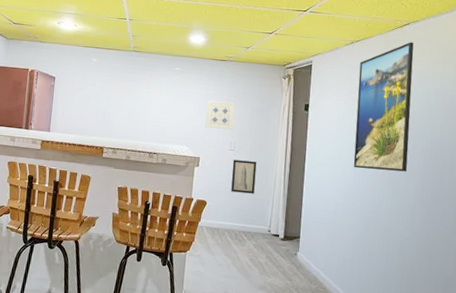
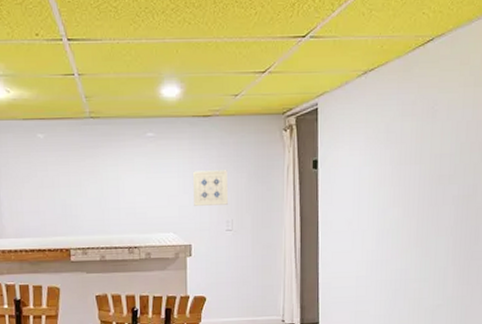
wall art: present [231,159,257,194] -> none [232,240,261,281]
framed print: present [353,42,414,172] -> none [375,63,440,232]

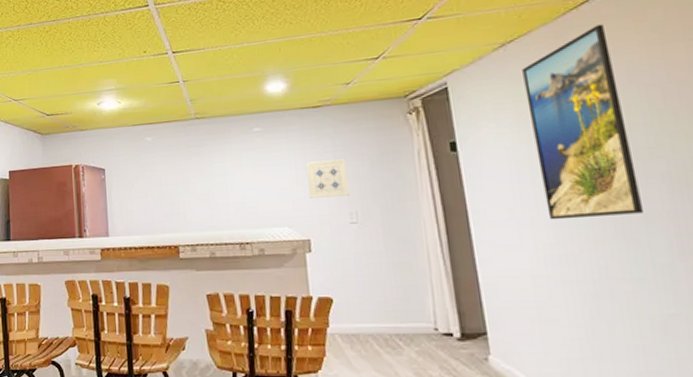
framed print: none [375,63,440,232] -> present [522,24,645,220]

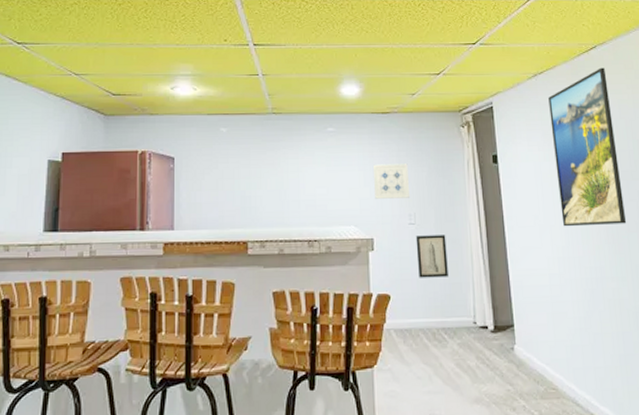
wall art: none [358,233,401,281] -> present [415,235,448,278]

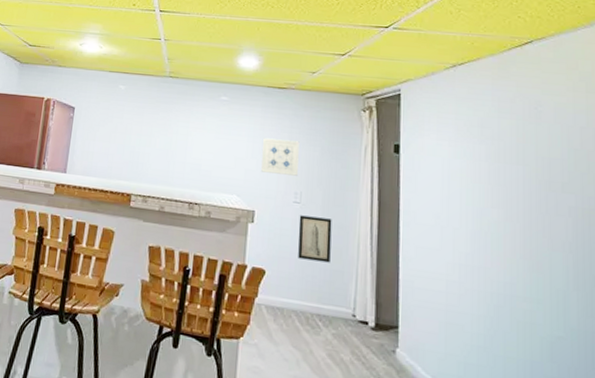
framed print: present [548,67,627,227] -> none [467,65,551,241]

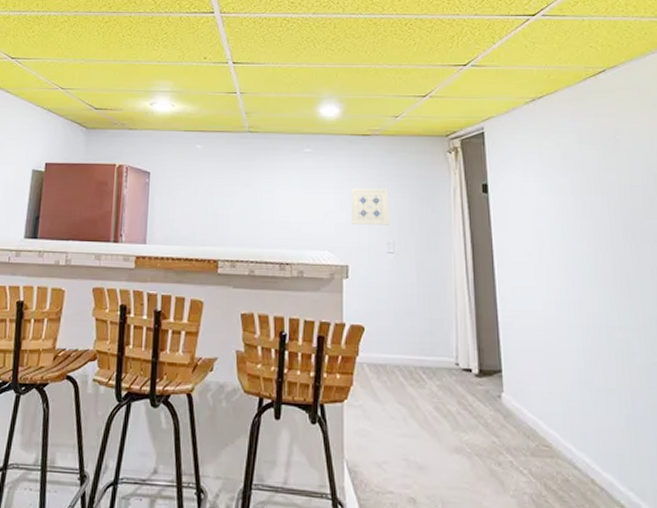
wall art: present [298,215,332,263] -> none [394,265,429,312]

